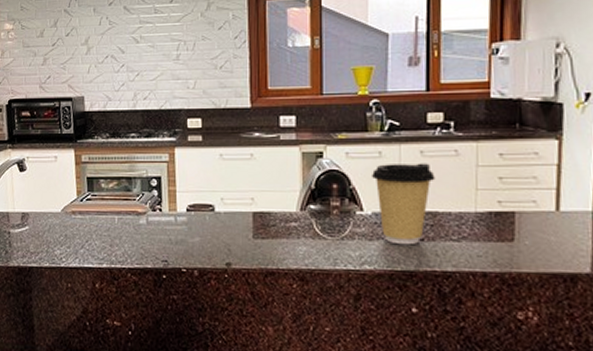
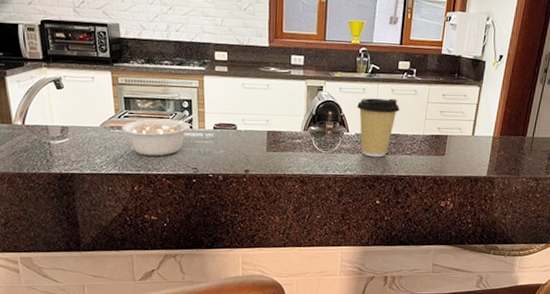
legume: none [83,194,165,246] -> present [121,114,195,156]

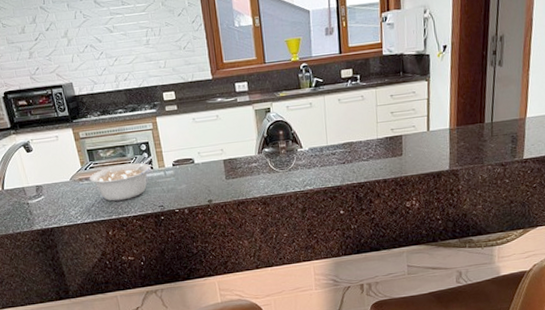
coffee cup: present [356,98,400,158] -> none [305,107,350,169]

